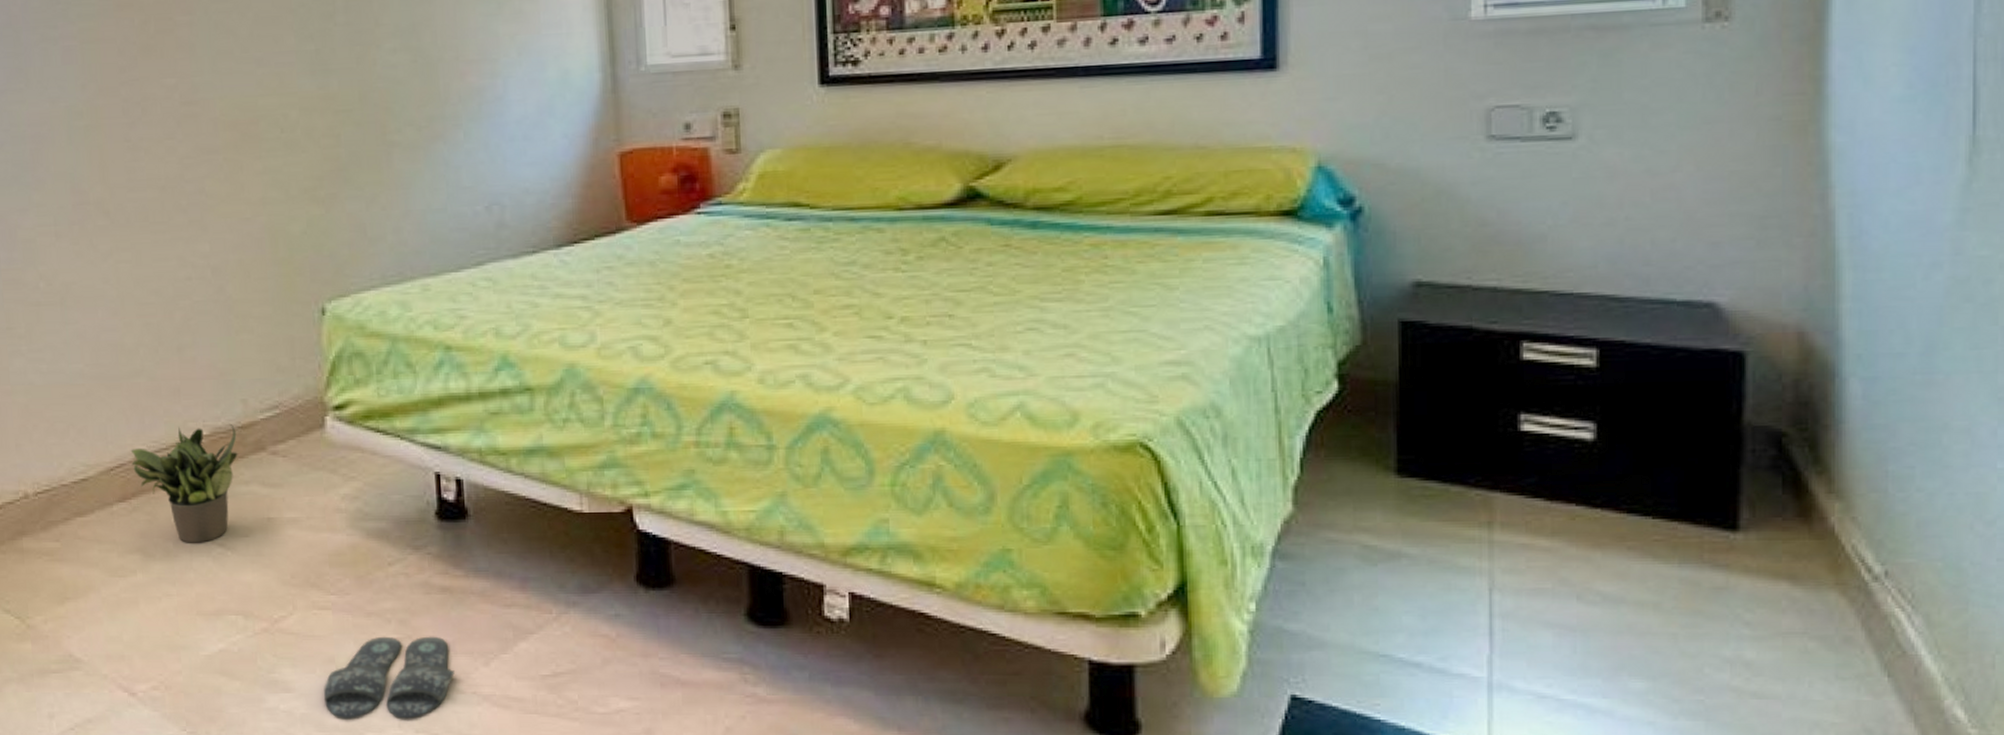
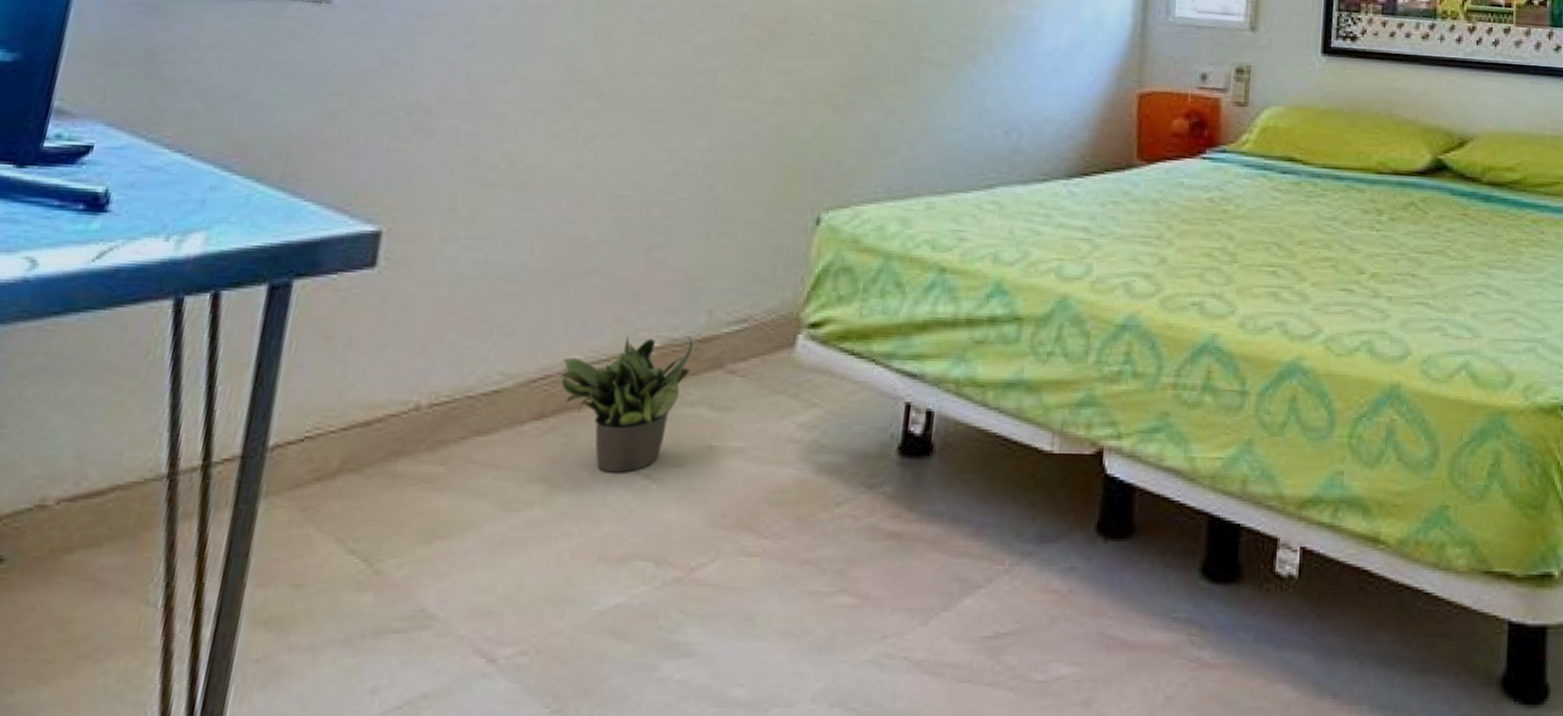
slippers: present [323,636,455,720] -> none [729,589,888,692]

